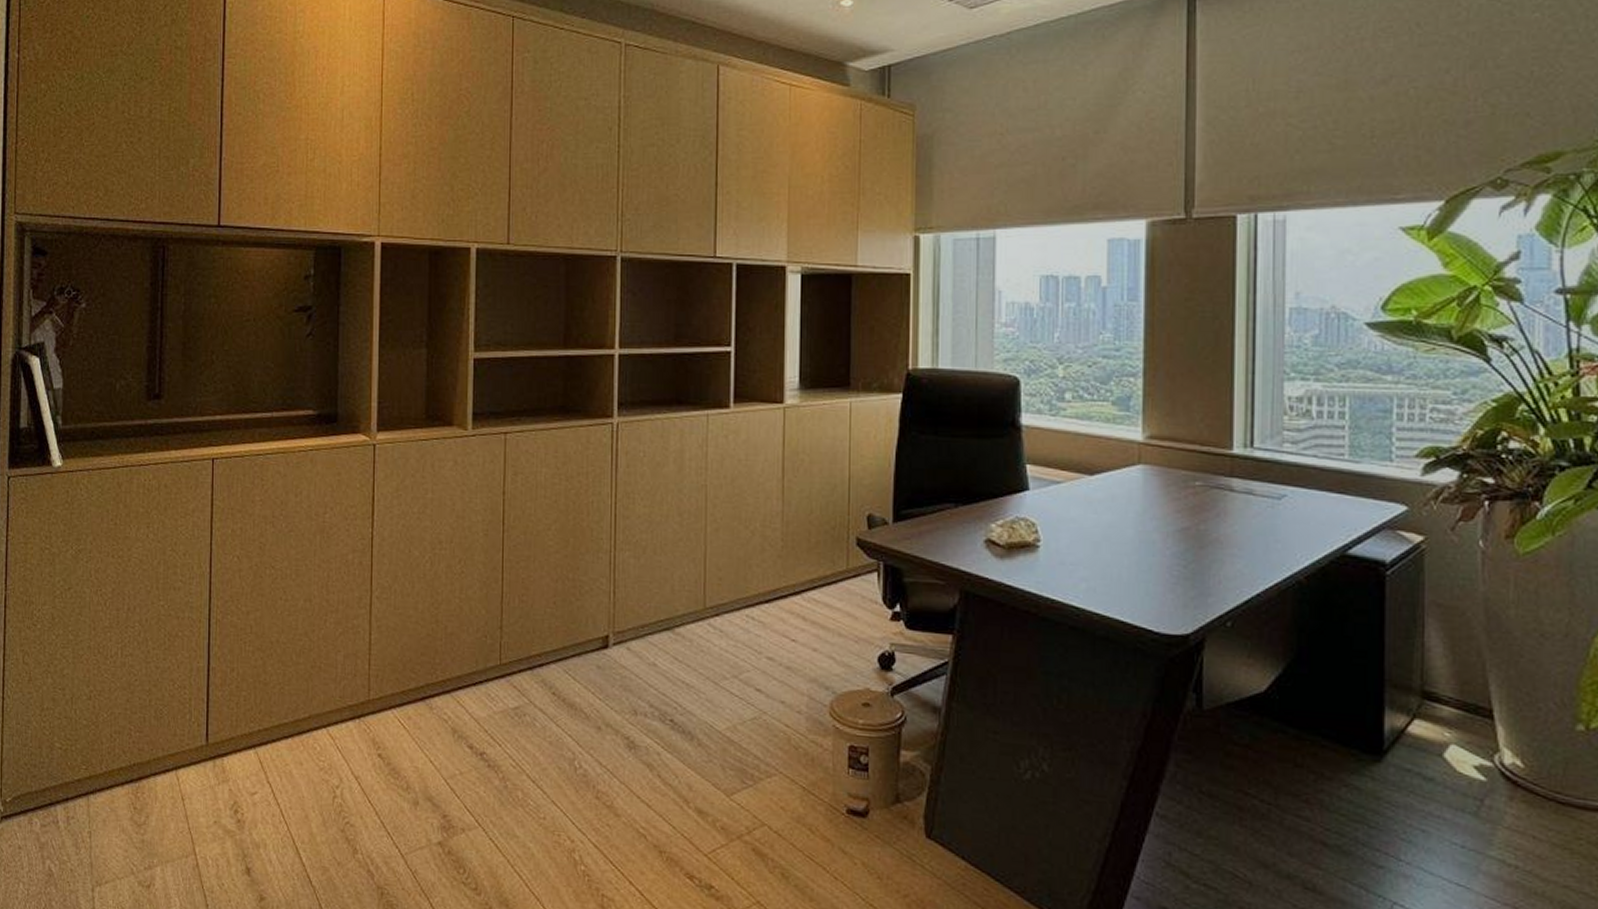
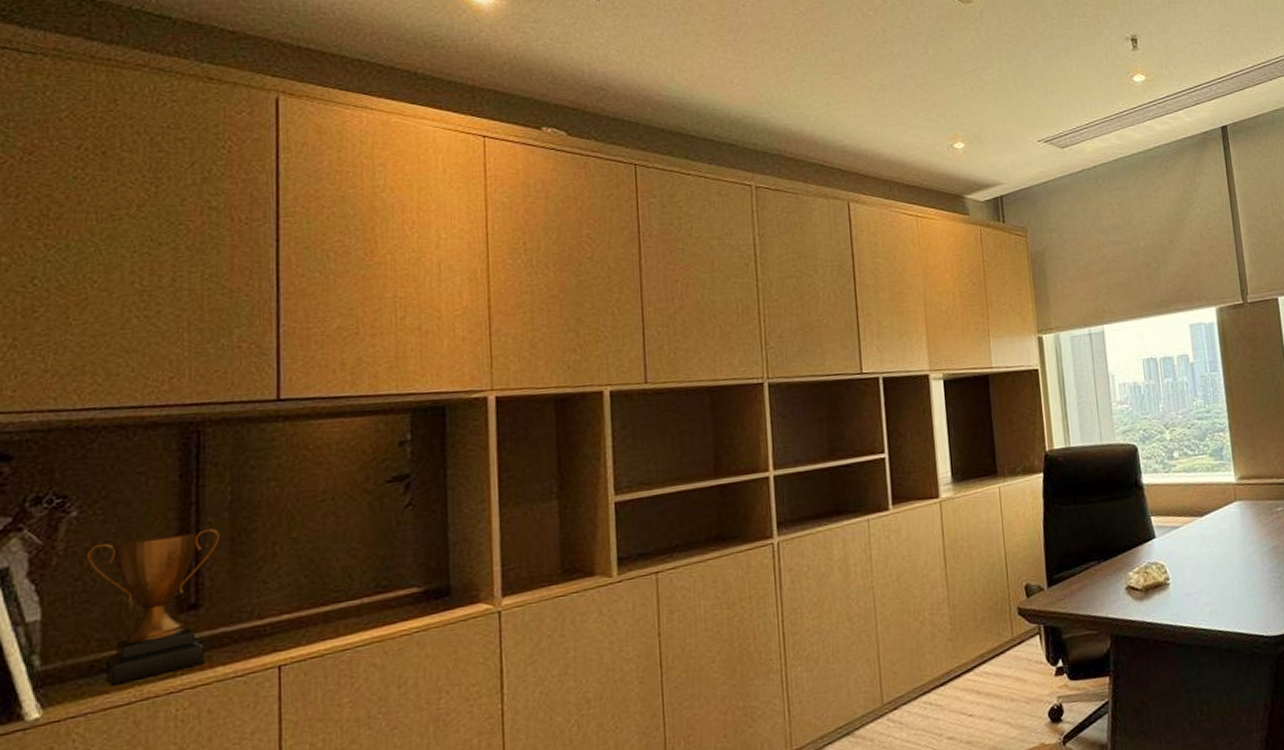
trophy: none [90,332,177,452] -> present [86,528,221,687]

